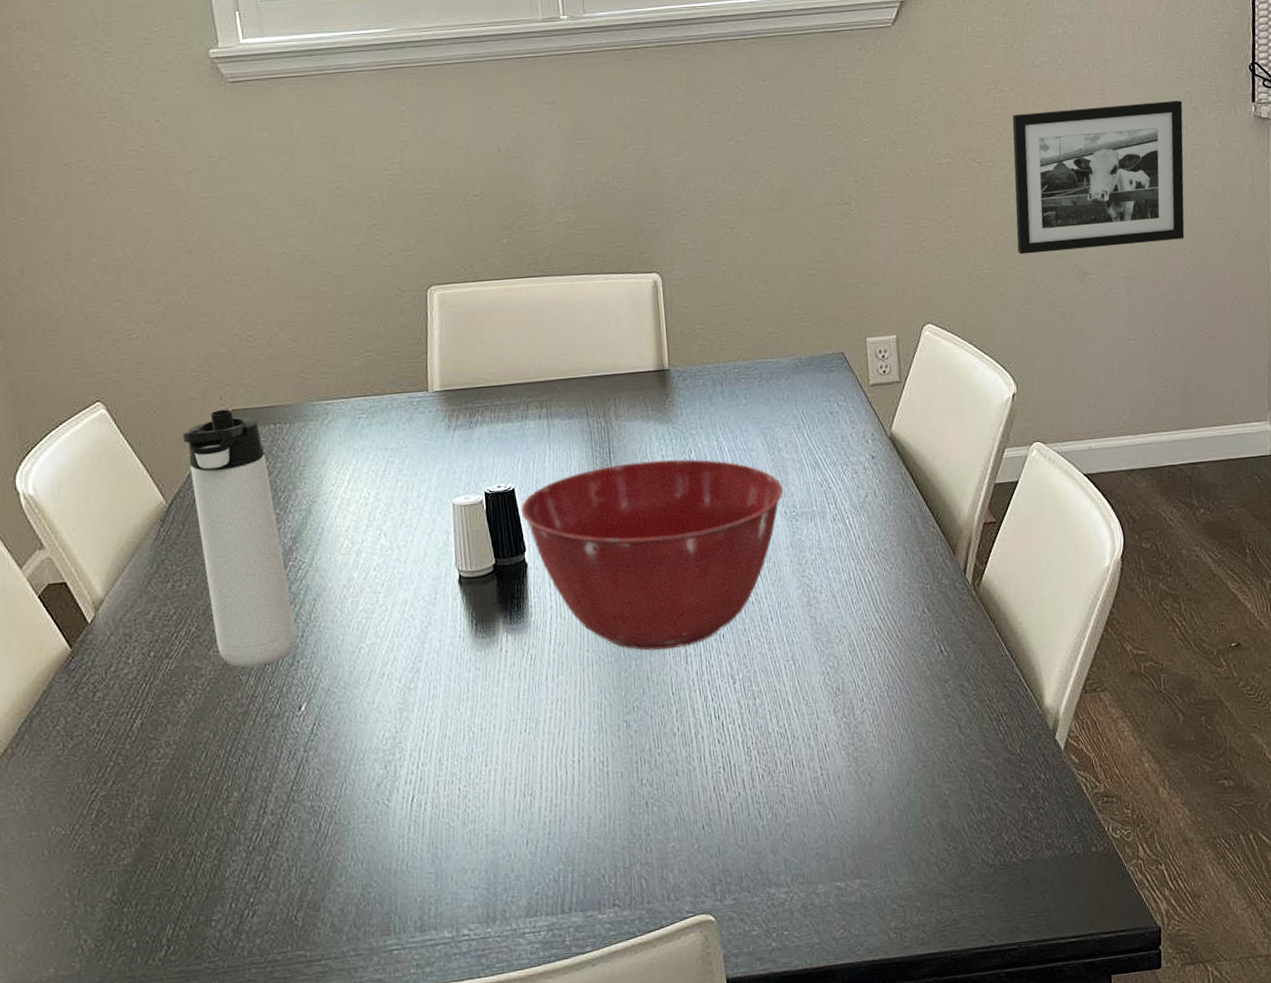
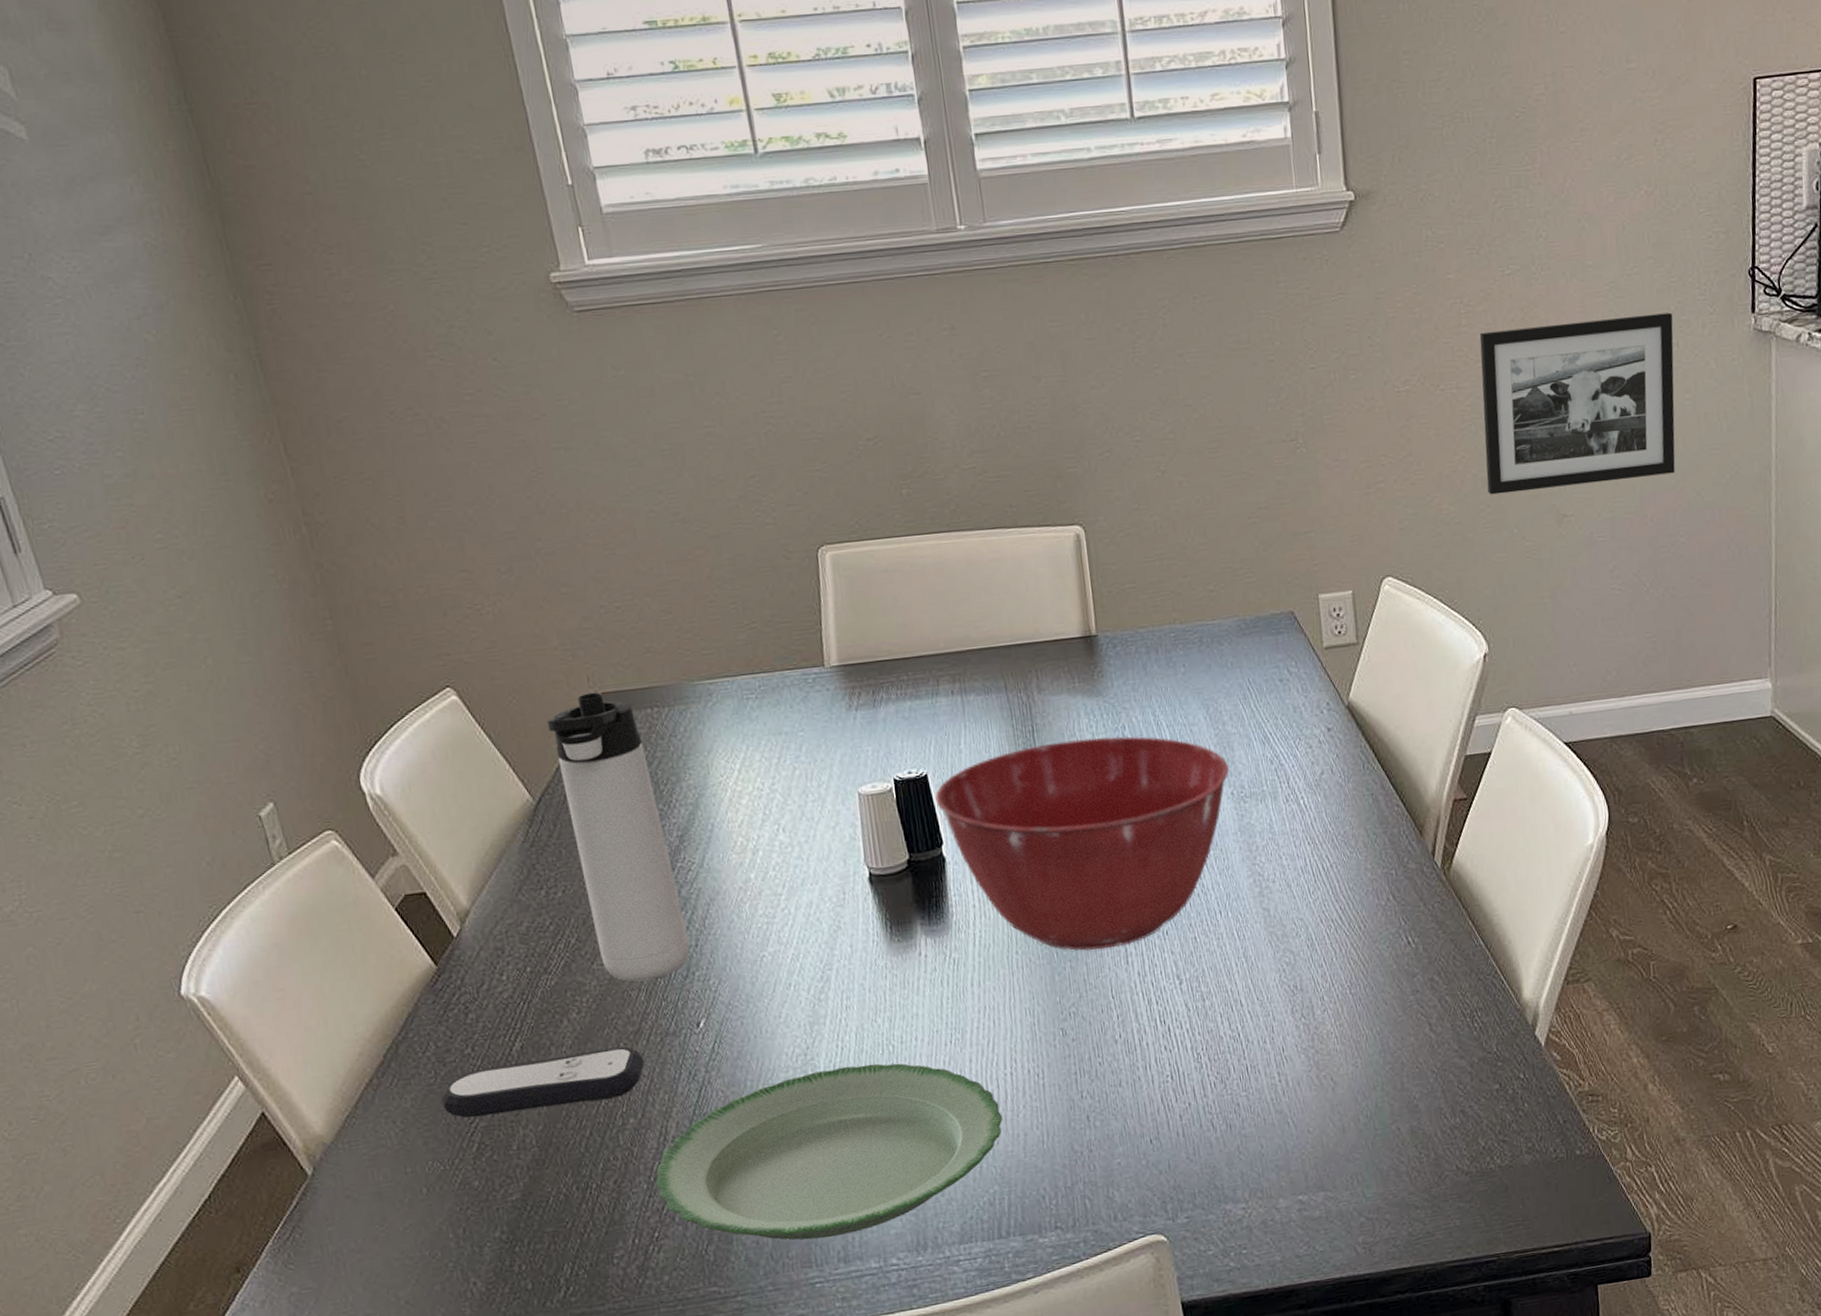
remote control: none [66,726,250,787] -> present [440,1046,644,1118]
plate: none [254,748,569,910] -> present [656,1063,1003,1240]

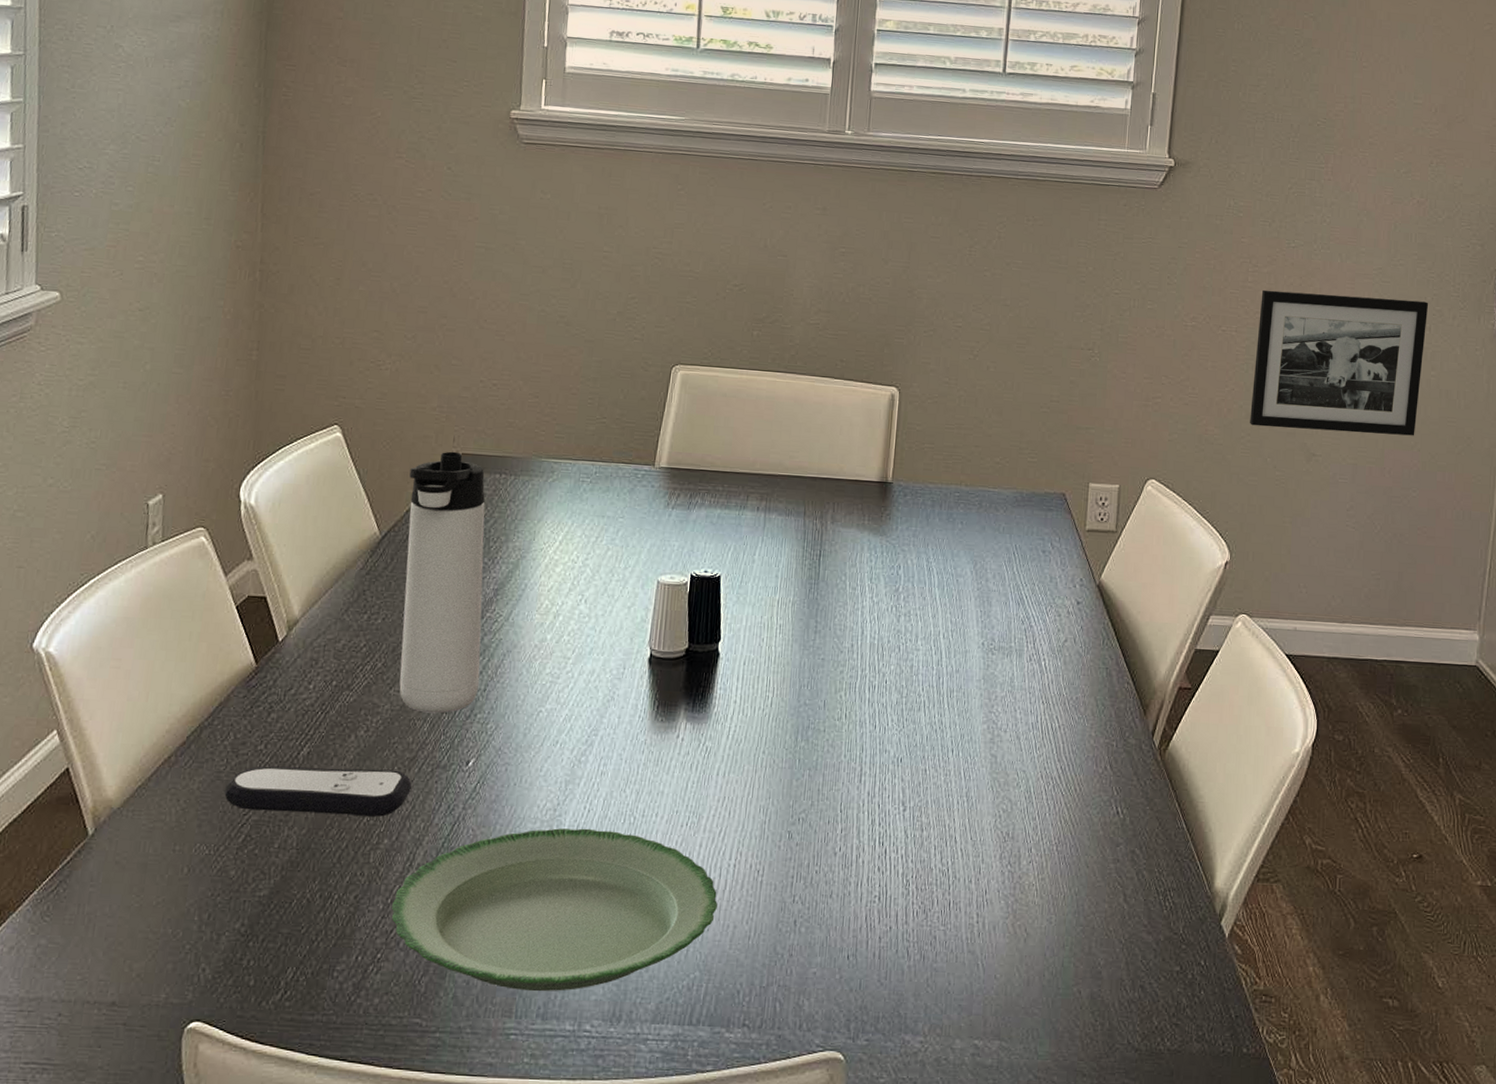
mixing bowl: present [935,736,1229,951] -> none [723,569,984,765]

